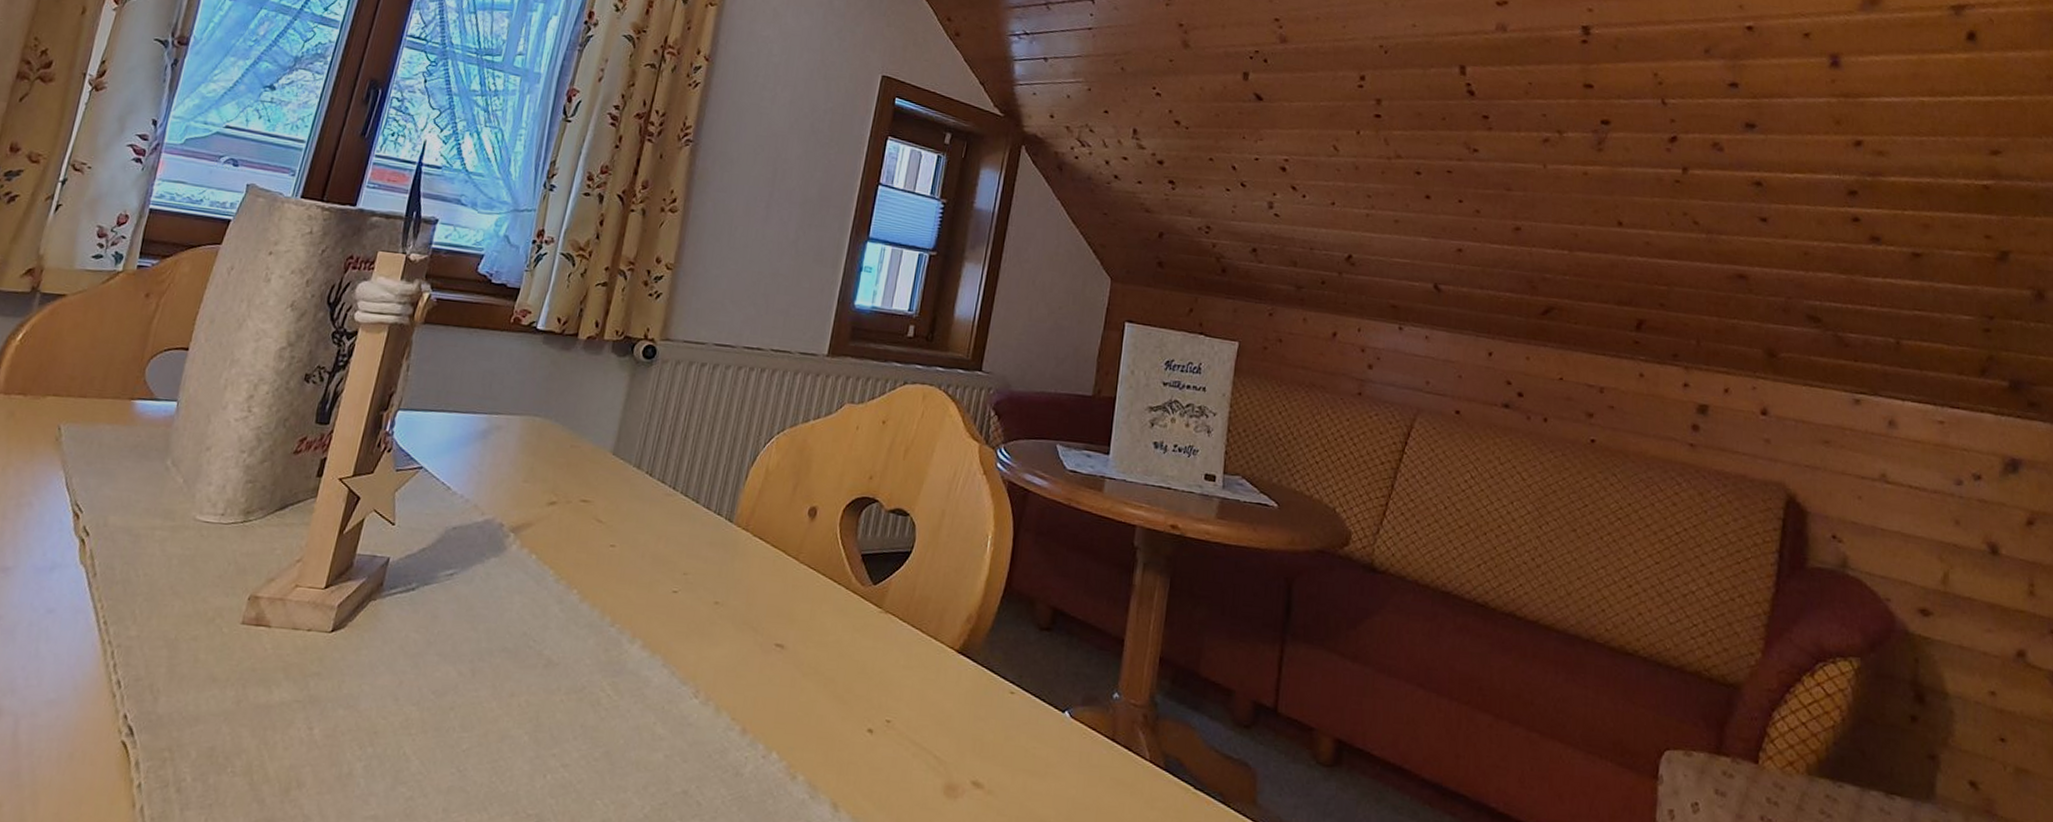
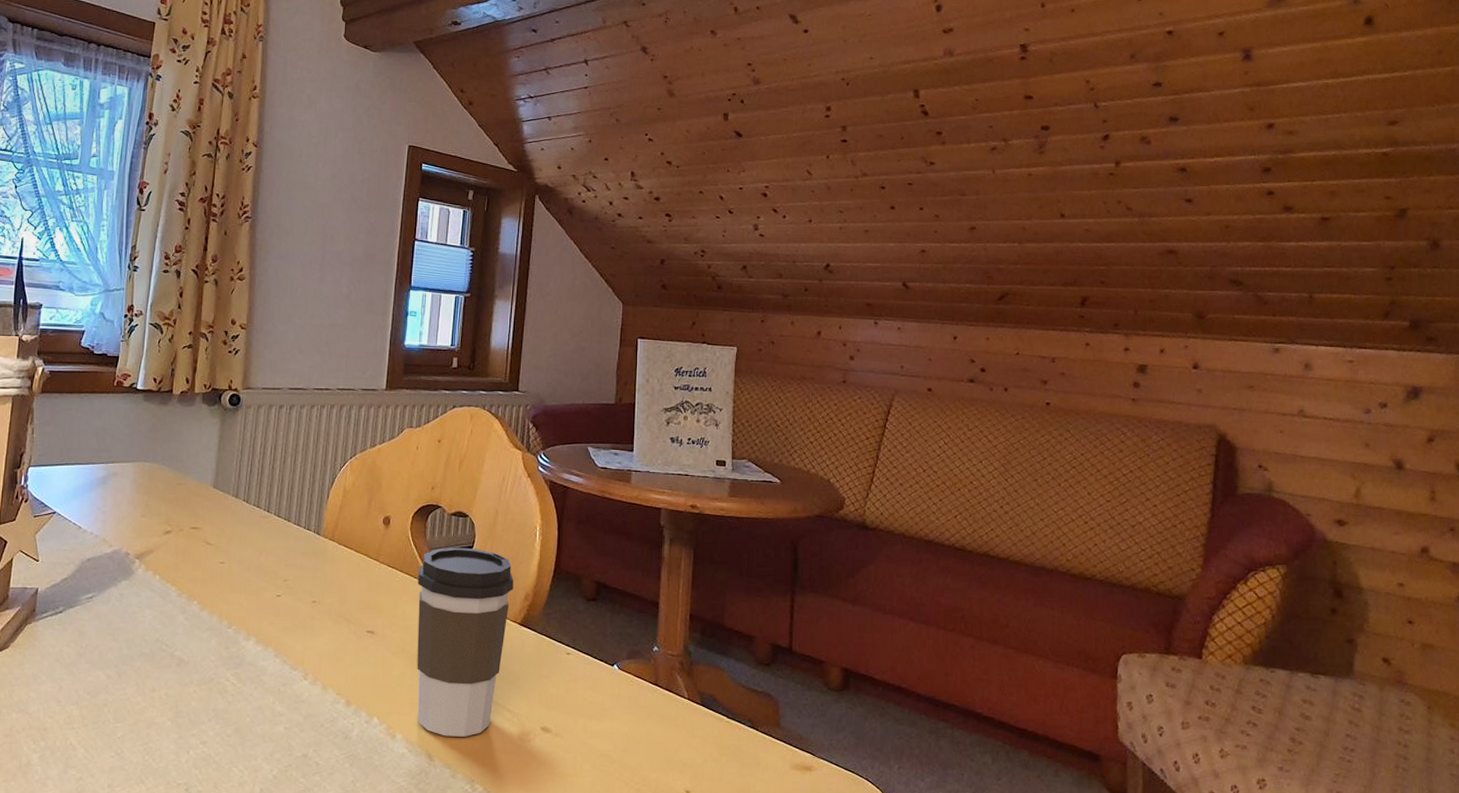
coffee cup: none [825,551,956,785] -> present [417,547,514,737]

